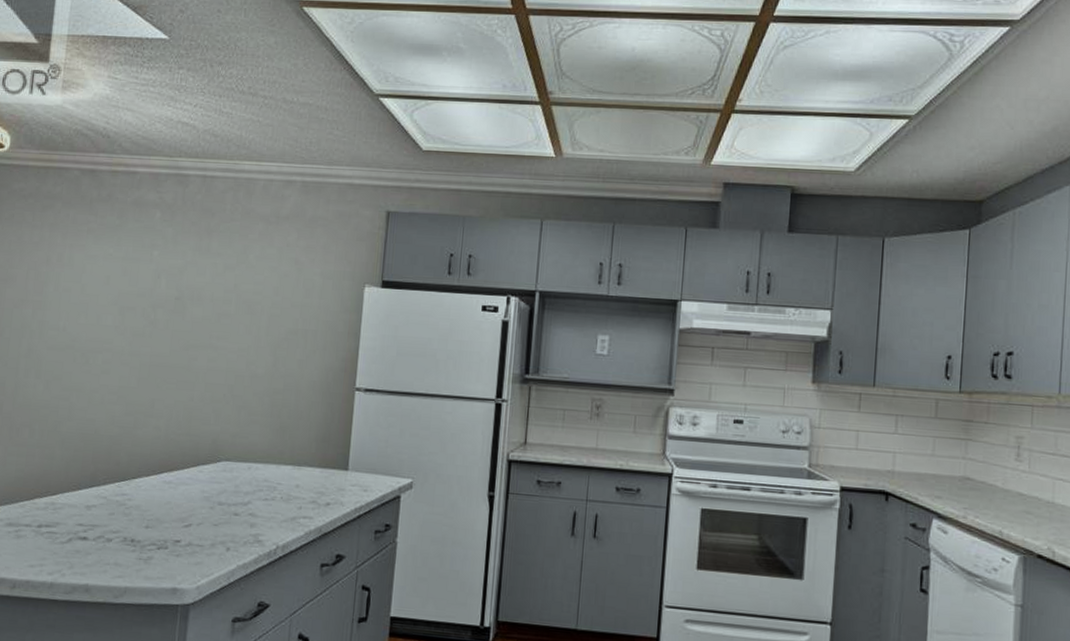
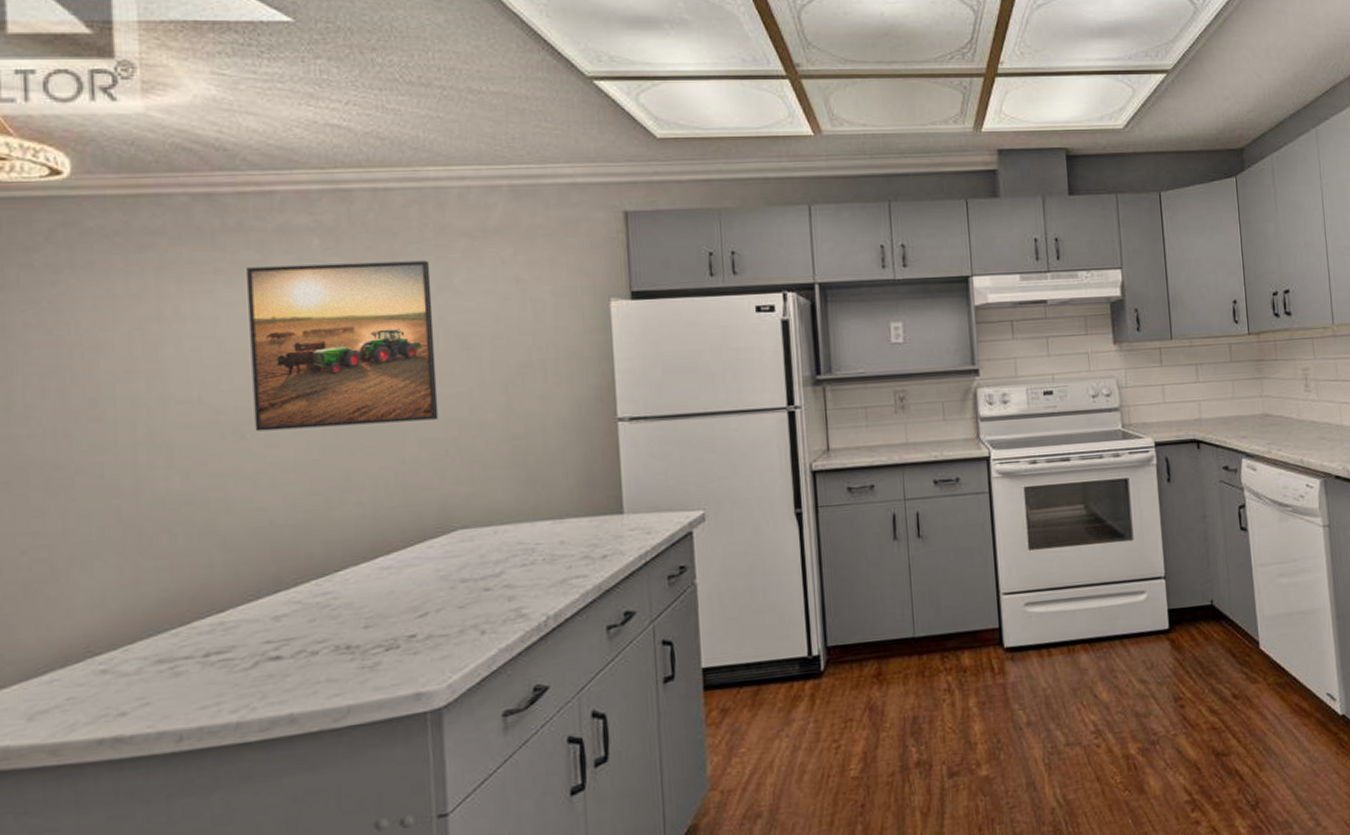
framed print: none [96,230,235,368] -> present [247,260,439,432]

